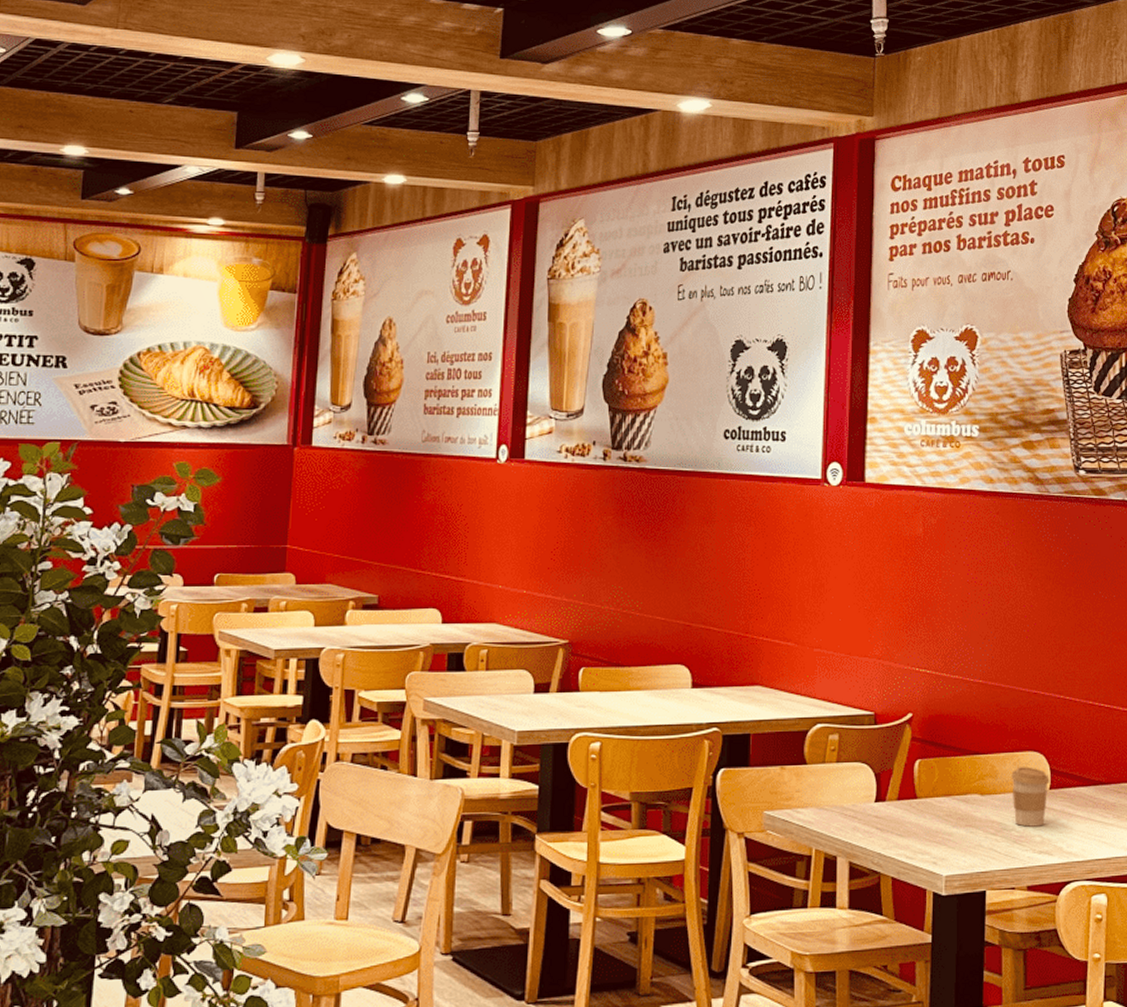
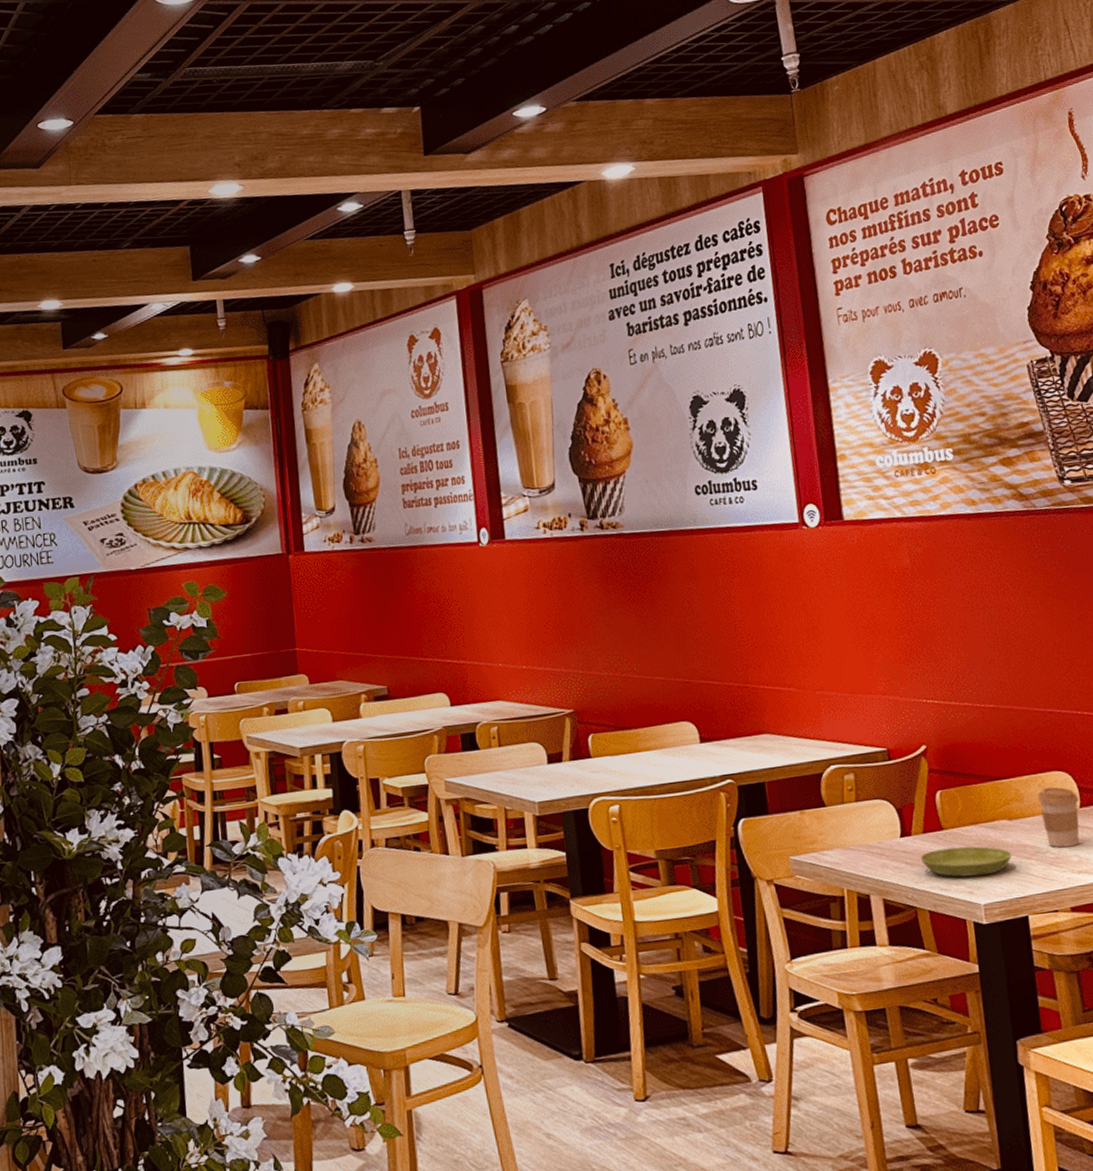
saucer: none [891,817,979,848] -> present [920,846,1012,877]

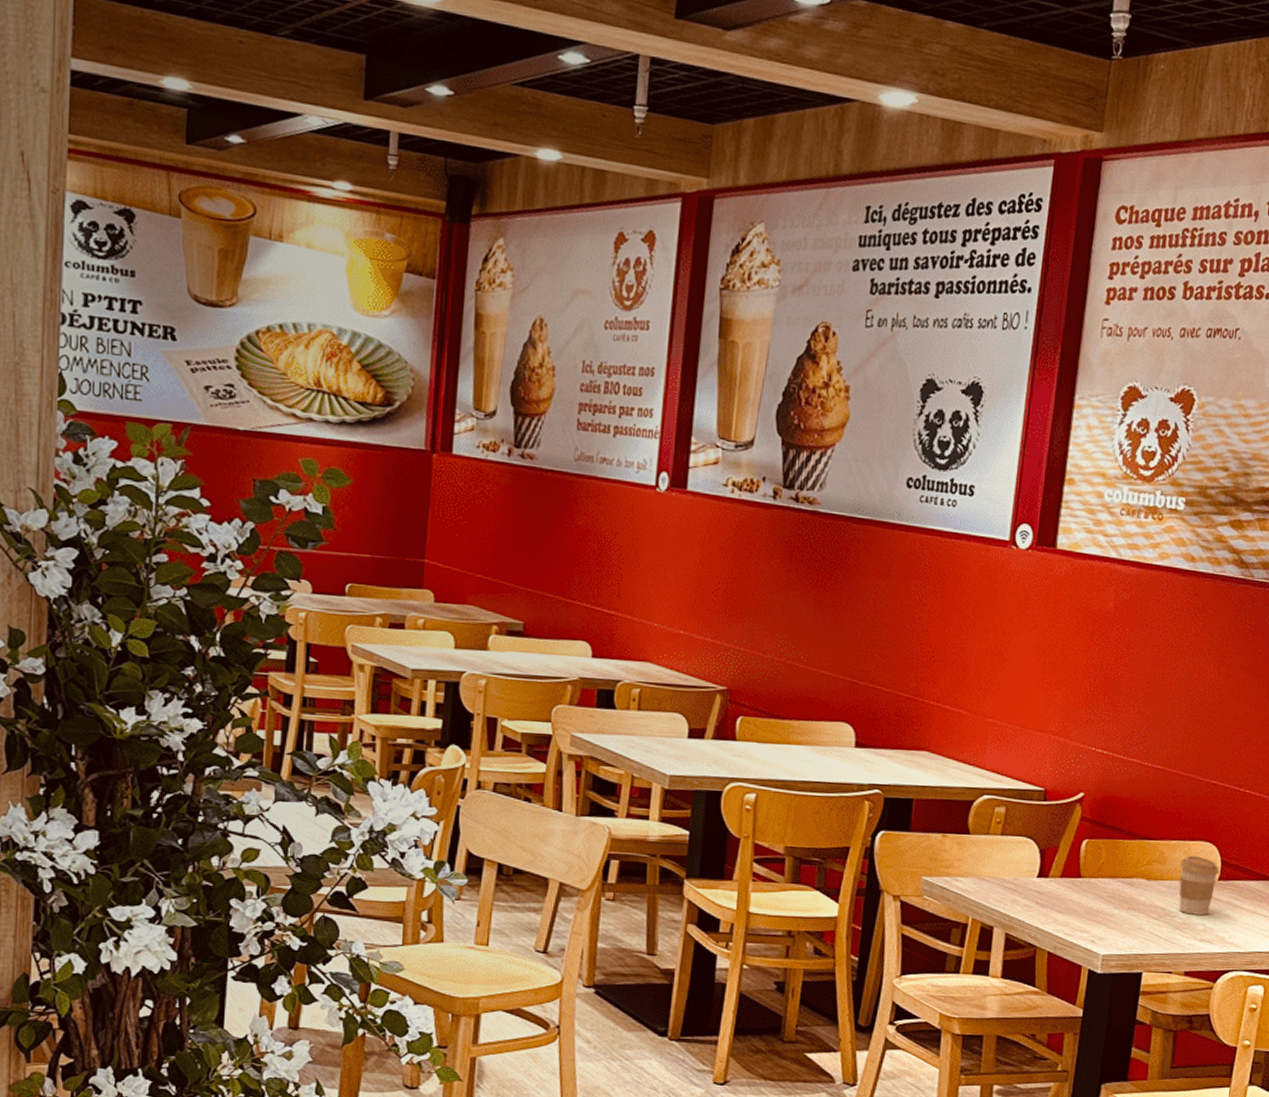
saucer: present [920,846,1012,877] -> none [1051,895,1142,928]

